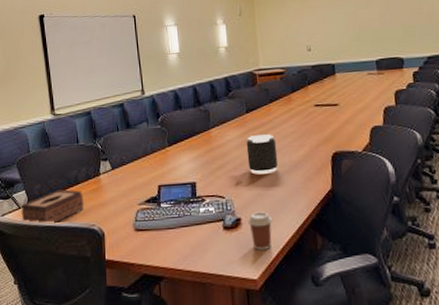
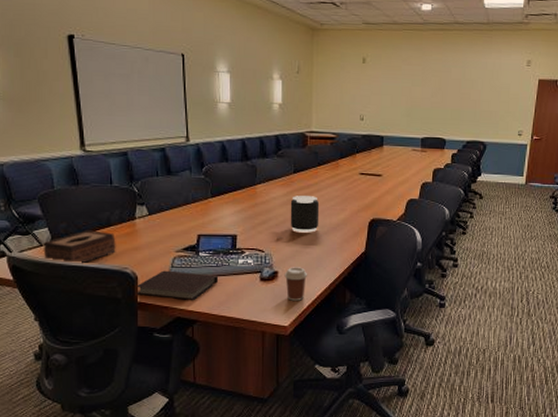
notebook: none [102,224,182,255] -> present [135,270,219,300]

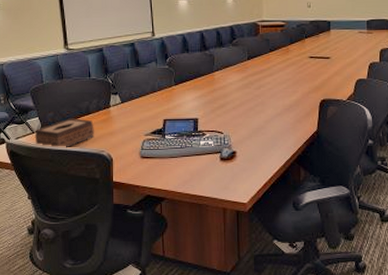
notebook: present [135,270,219,300] -> none [111,152,183,179]
coffee cup: present [284,267,308,301] -> none [242,147,264,179]
speaker: present [290,196,320,233] -> none [245,80,273,115]

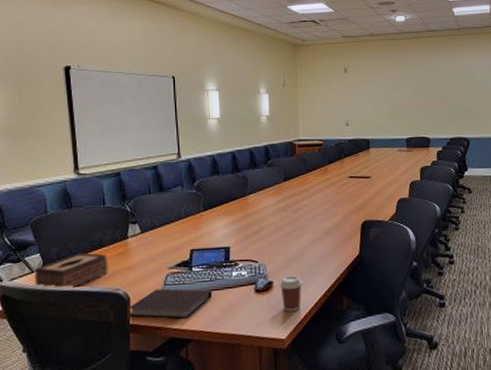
notebook: none [111,152,183,179] -> present [127,288,213,319]
coffee cup: none [242,147,264,179] -> present [279,275,304,311]

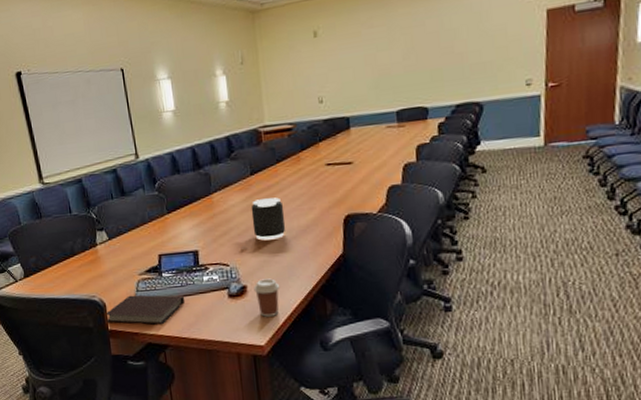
tissue box: present [34,252,108,288] -> none [18,261,83,296]
speaker: none [282,202,312,240] -> present [251,197,286,241]

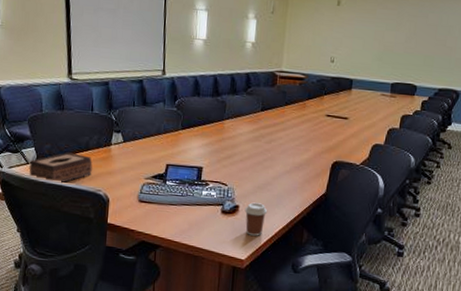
tissue box: none [18,261,83,296] -> present [29,152,93,183]
notebook: present [104,295,186,325] -> none [106,195,183,226]
speaker: present [251,197,286,241] -> none [254,133,284,171]

